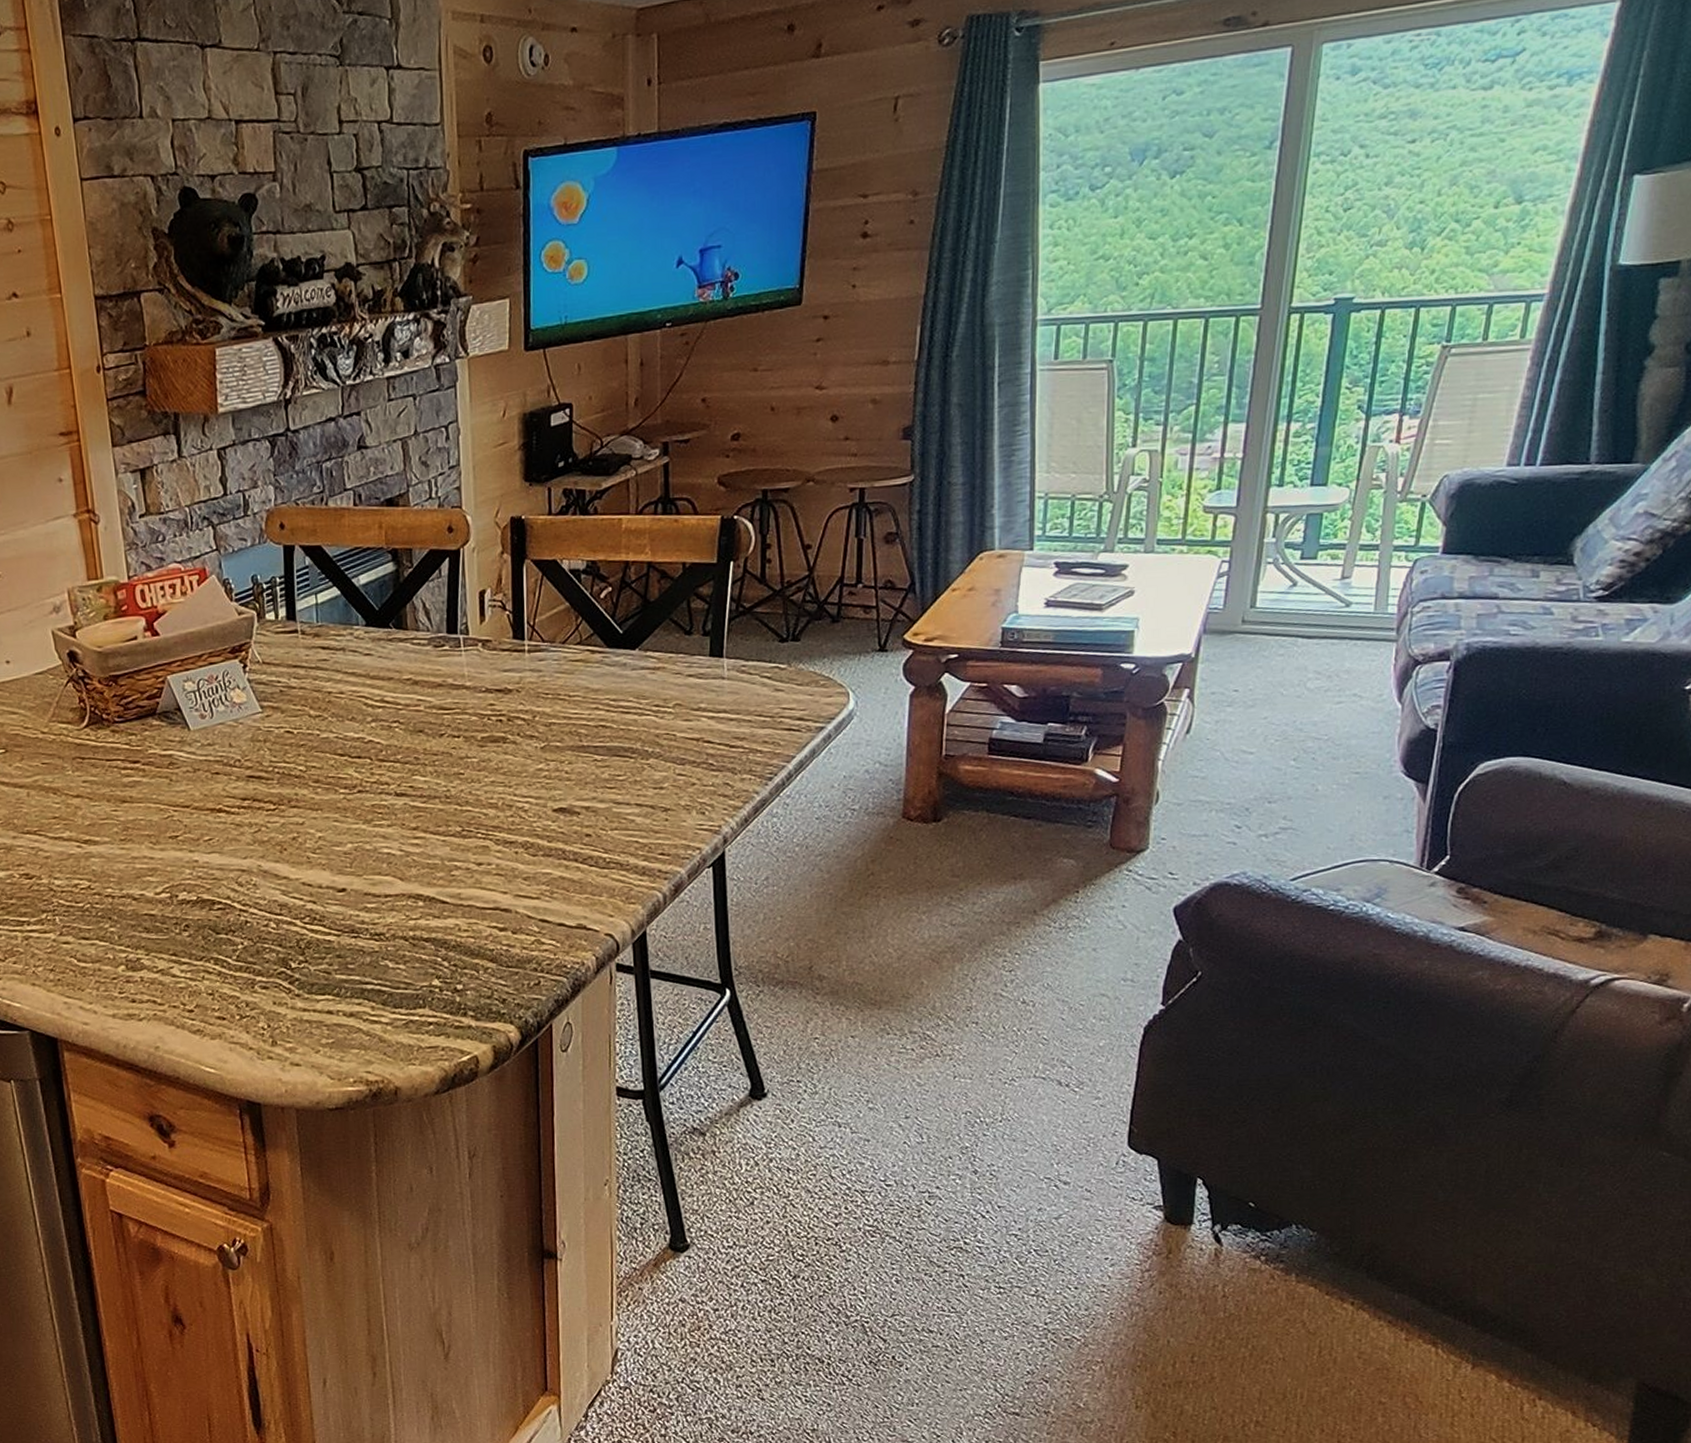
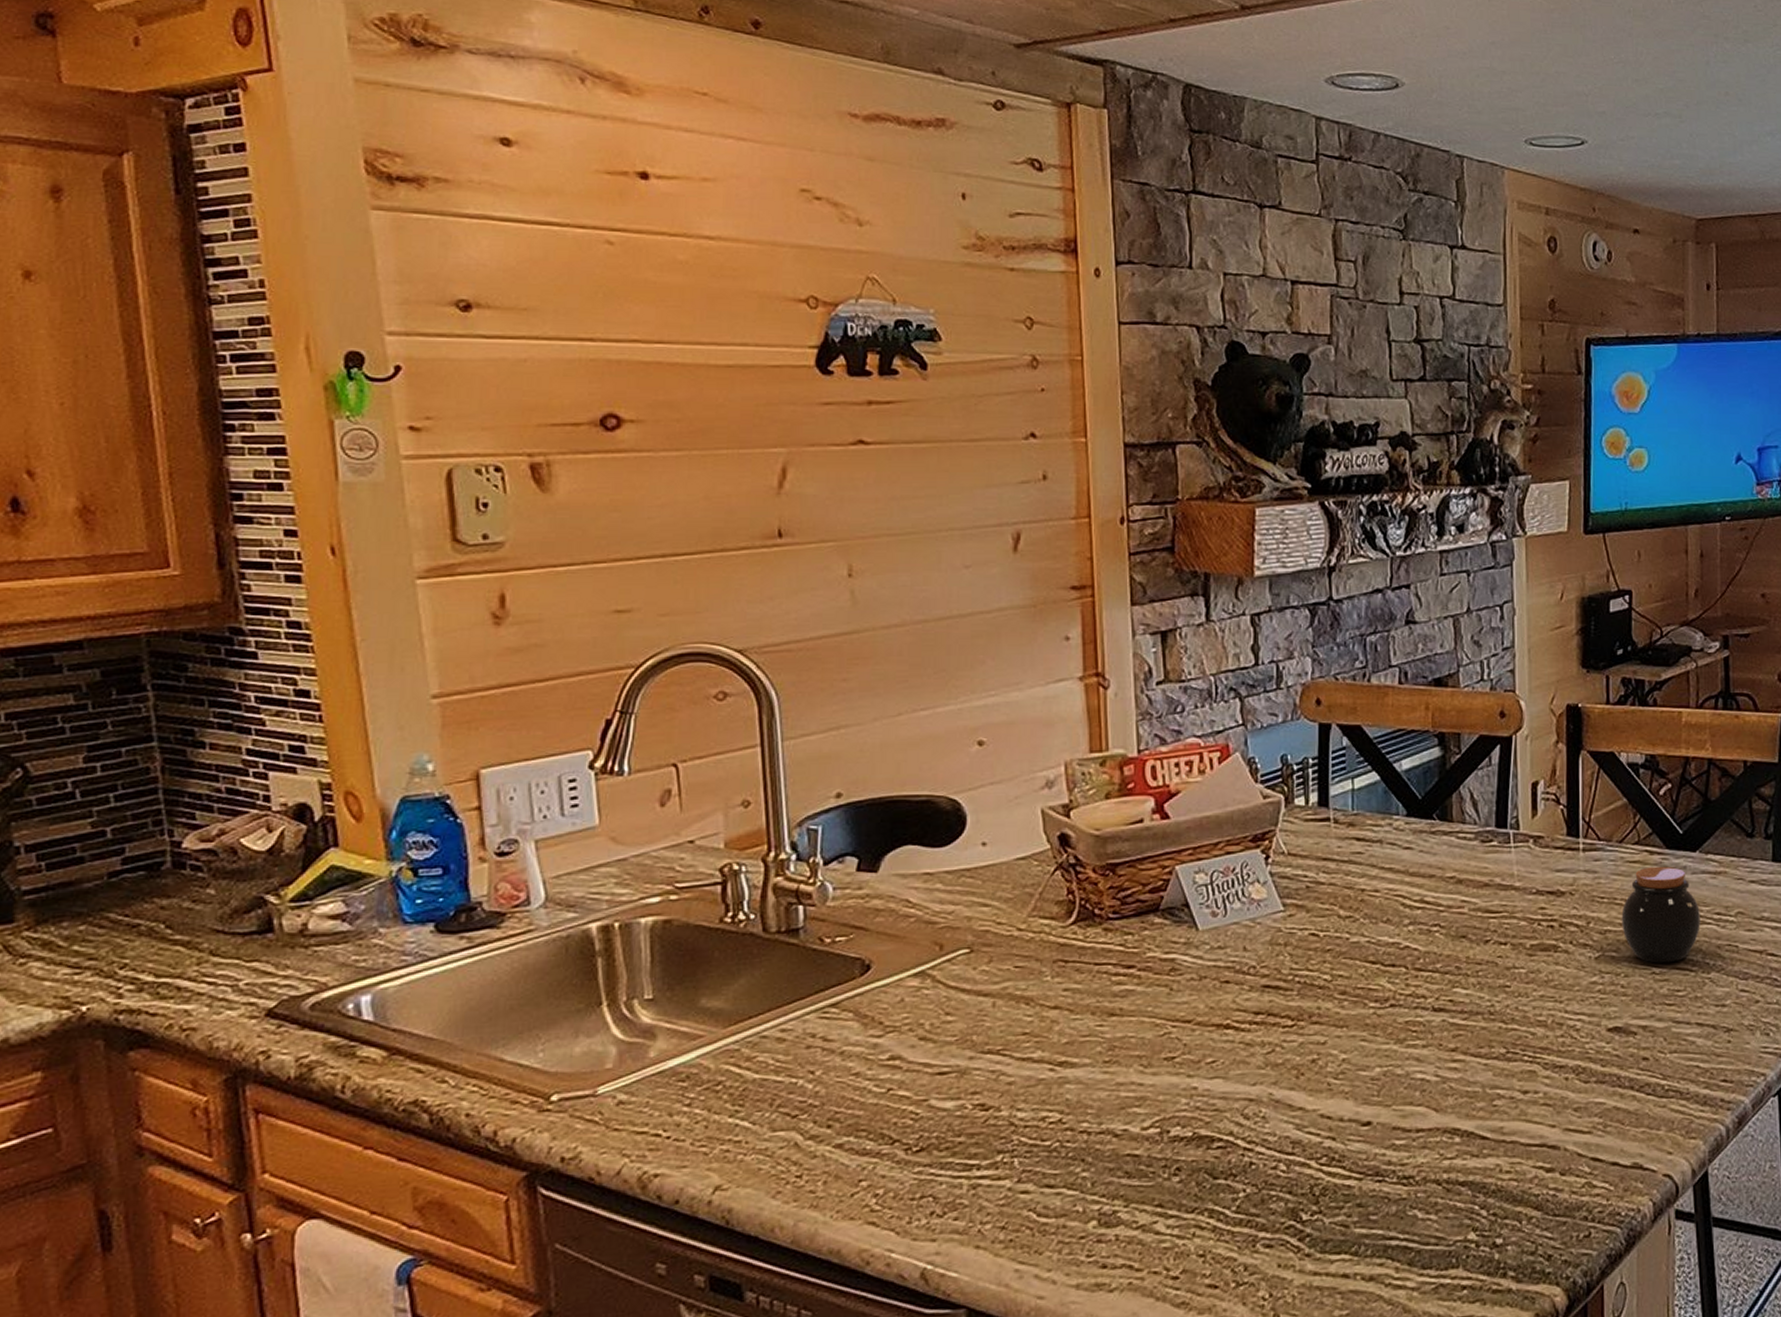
jar: none [565,663,640,752] -> present [1621,866,1700,963]

